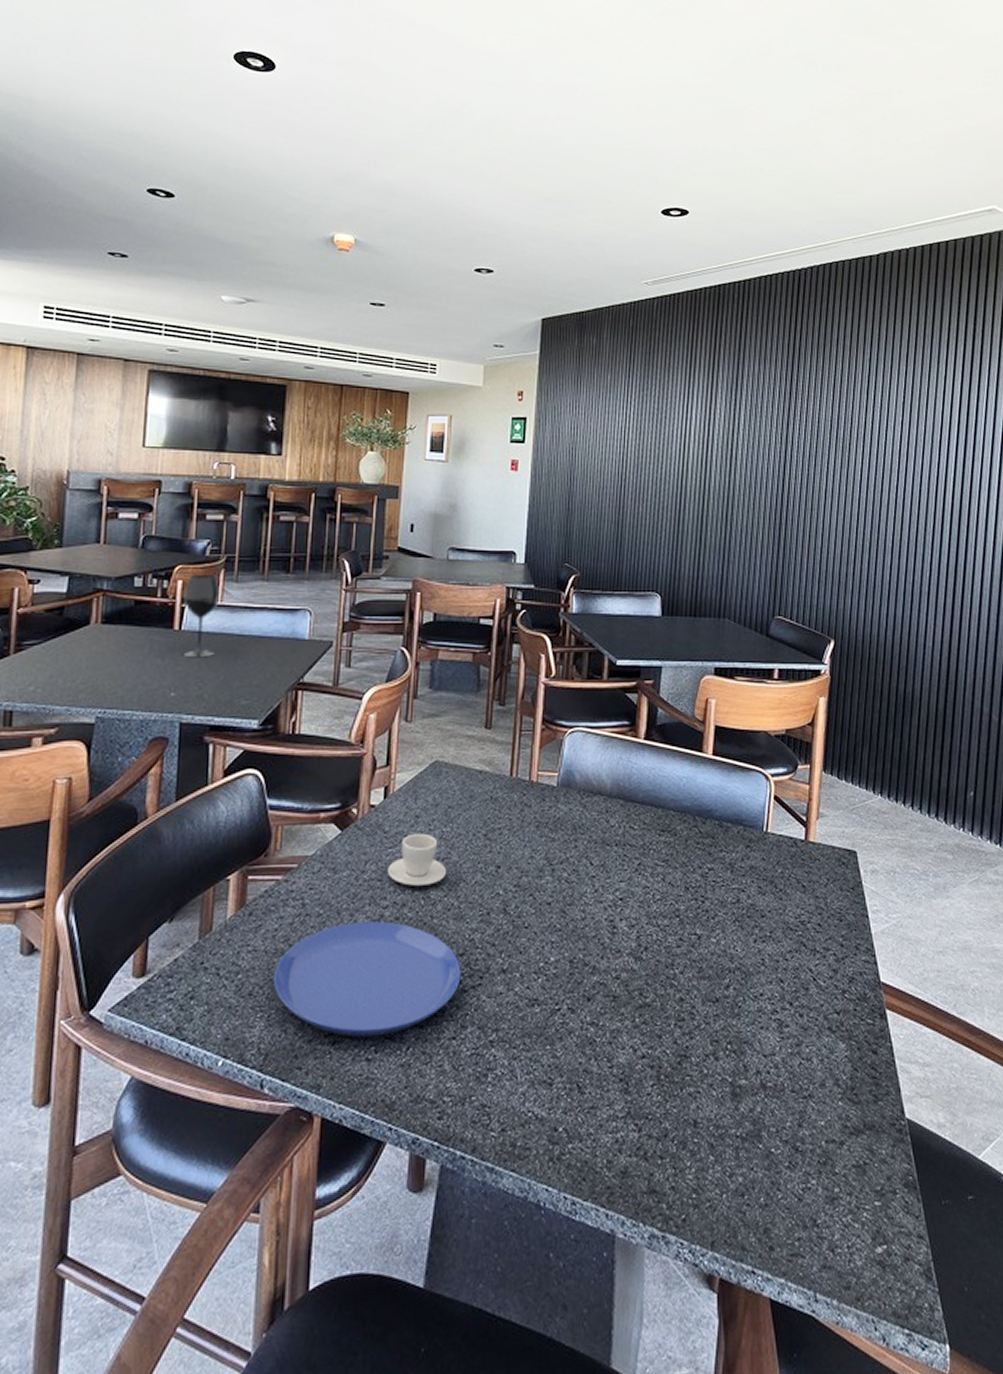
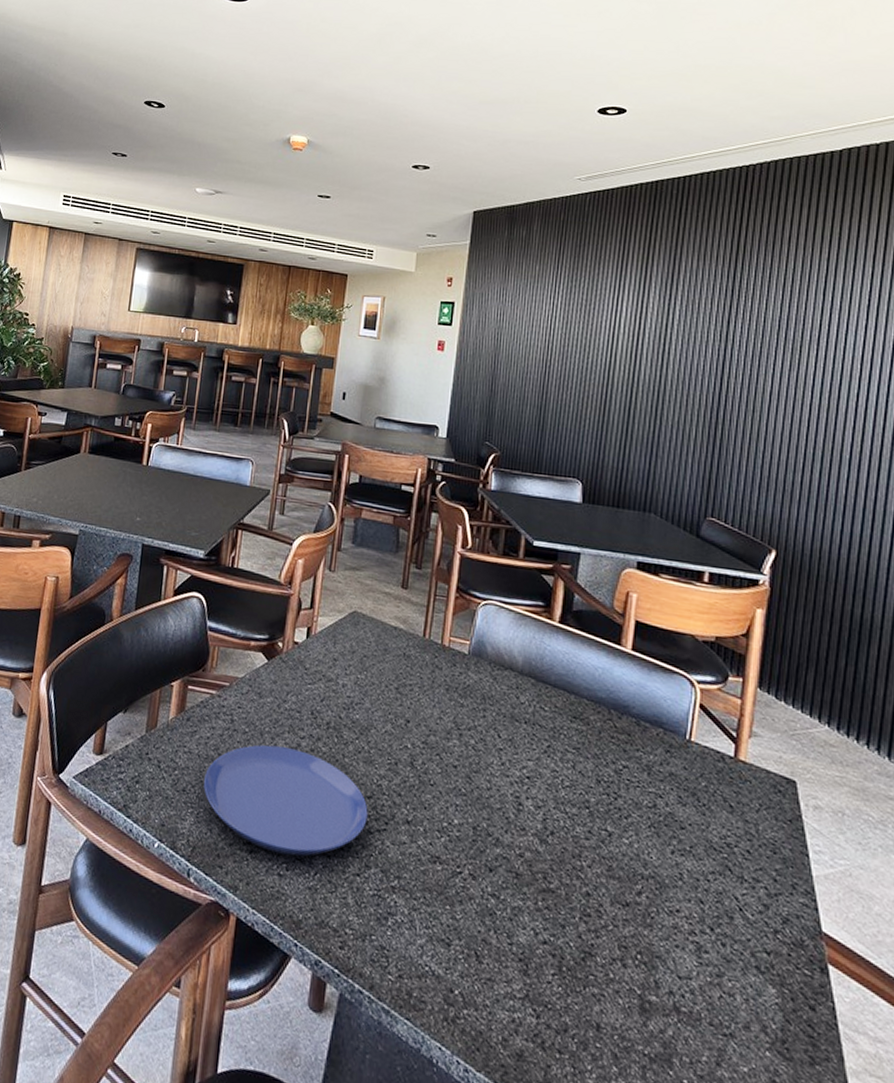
wineglass: present [182,574,221,658] -> none [147,419,181,492]
teacup: present [387,833,447,886] -> none [305,674,360,726]

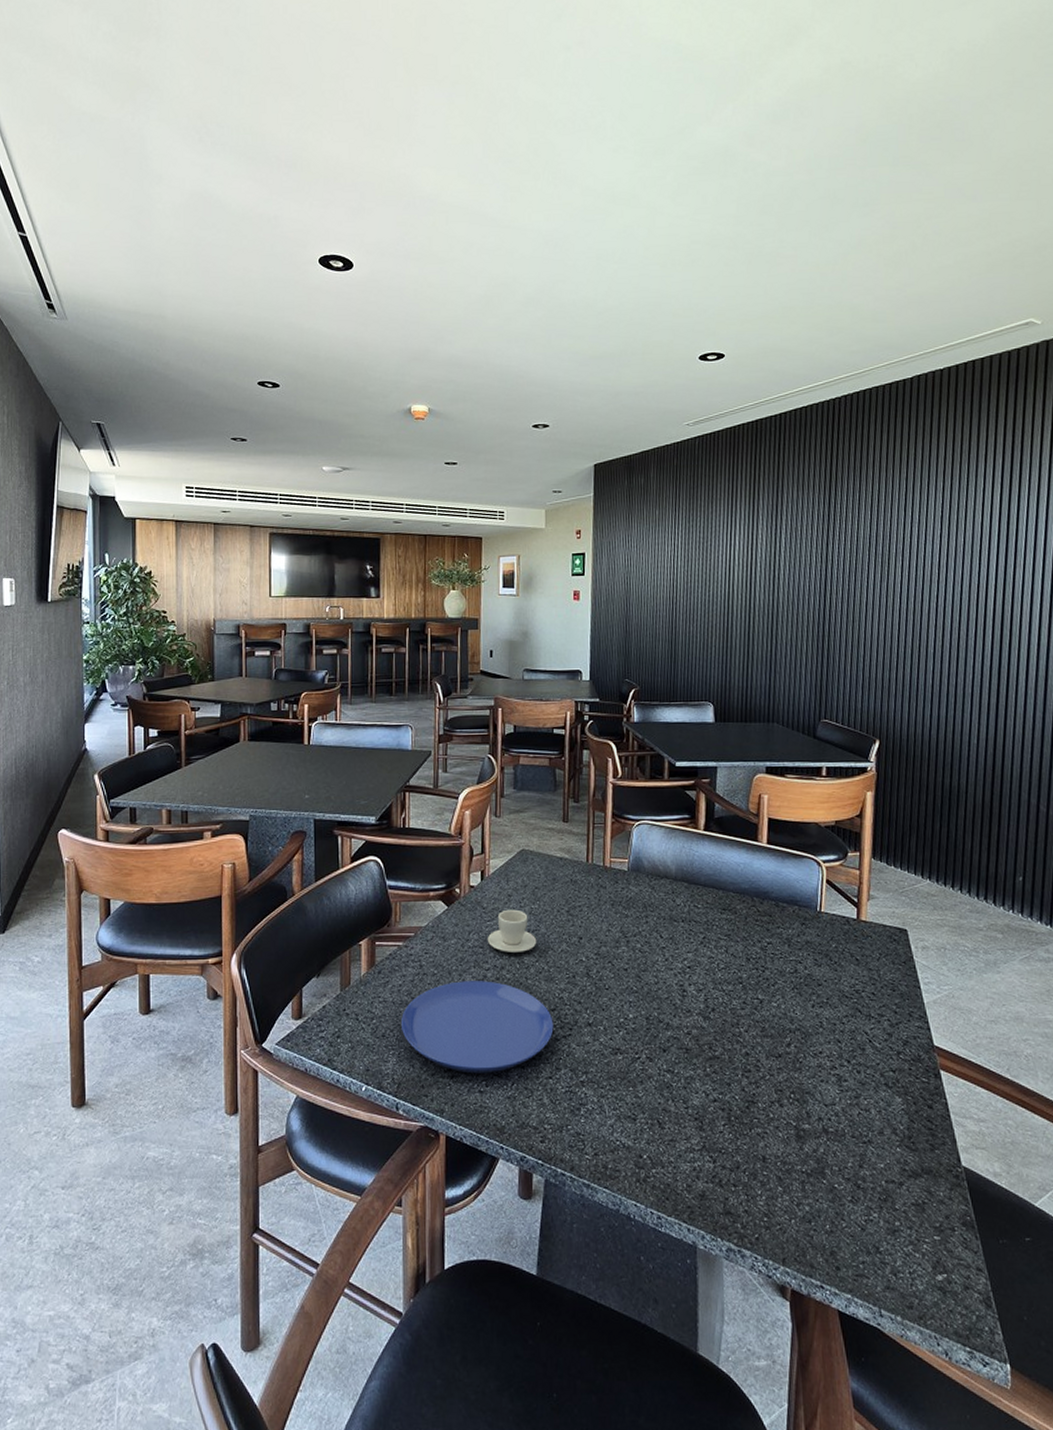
teacup: none [305,674,360,726] -> present [487,909,537,952]

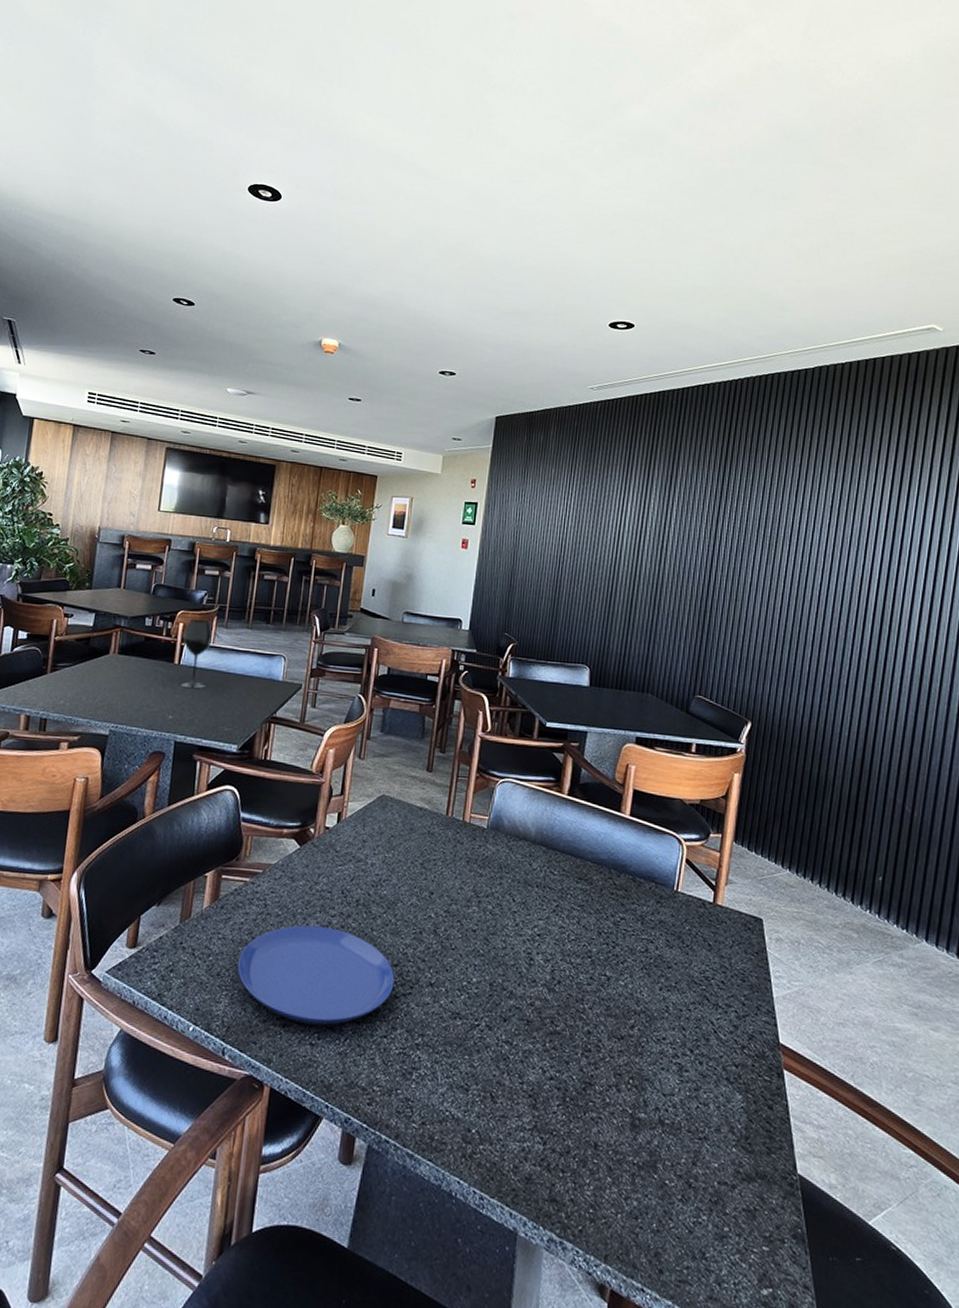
wineglass: none [310,698,339,767] -> present [179,619,213,689]
teacup: present [487,909,537,952] -> none [336,855,387,902]

